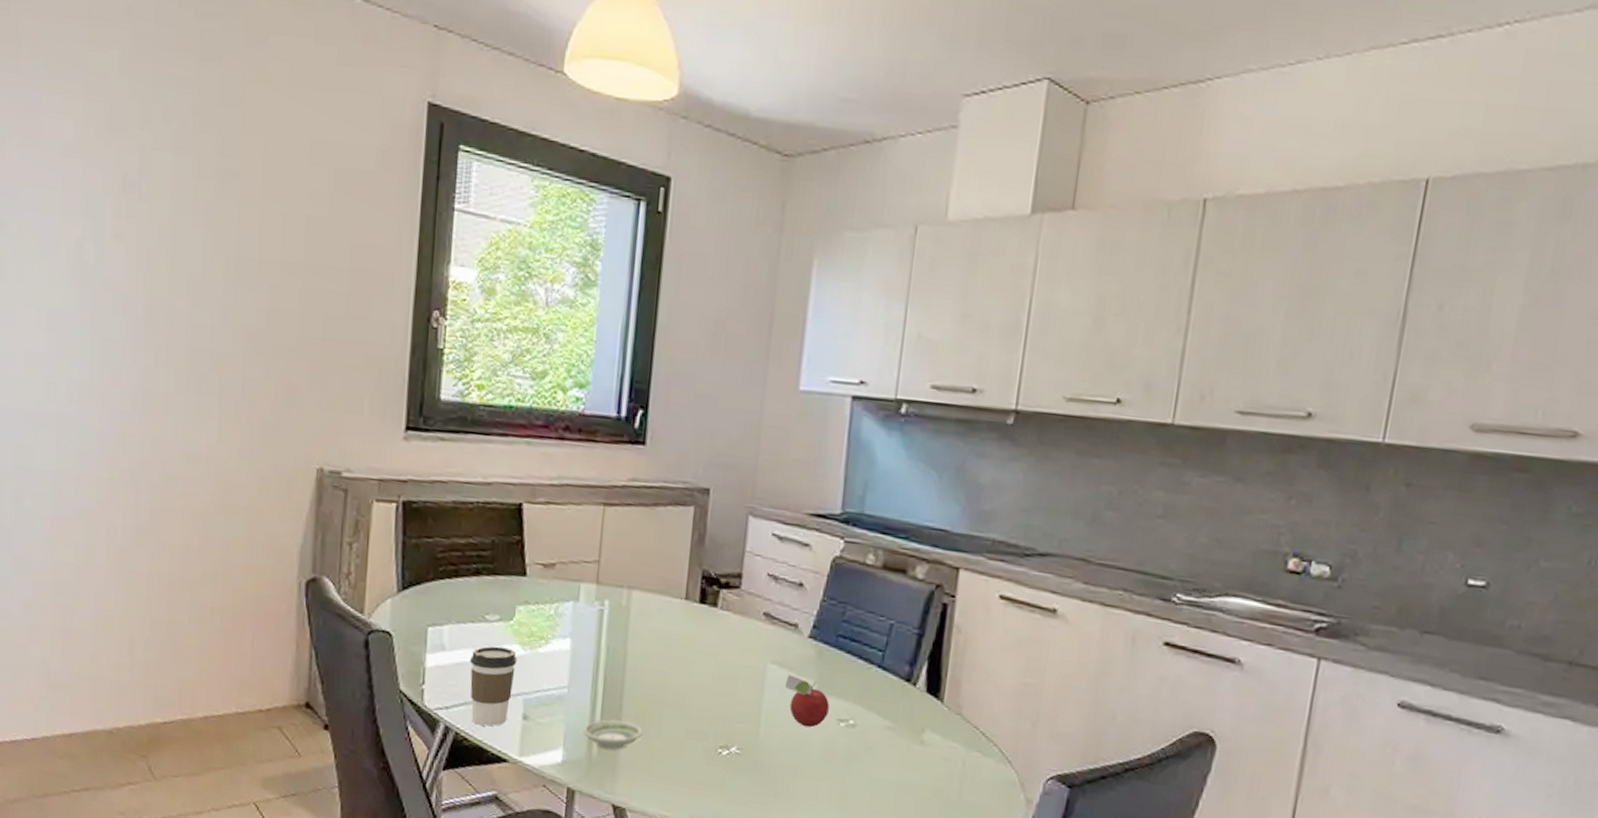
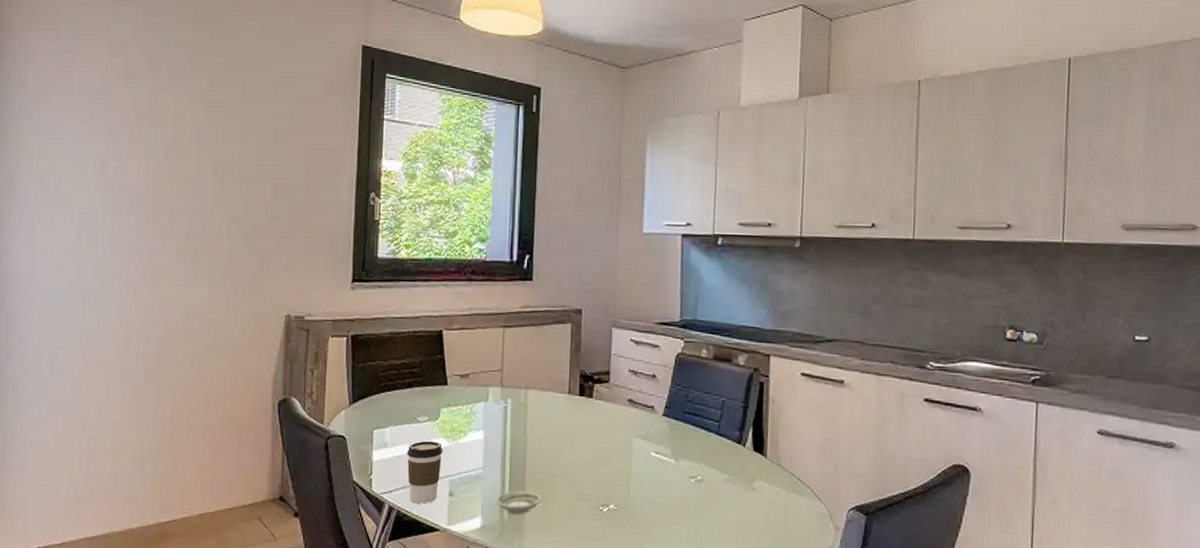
fruit: present [786,674,830,728] -> none [648,445,682,485]

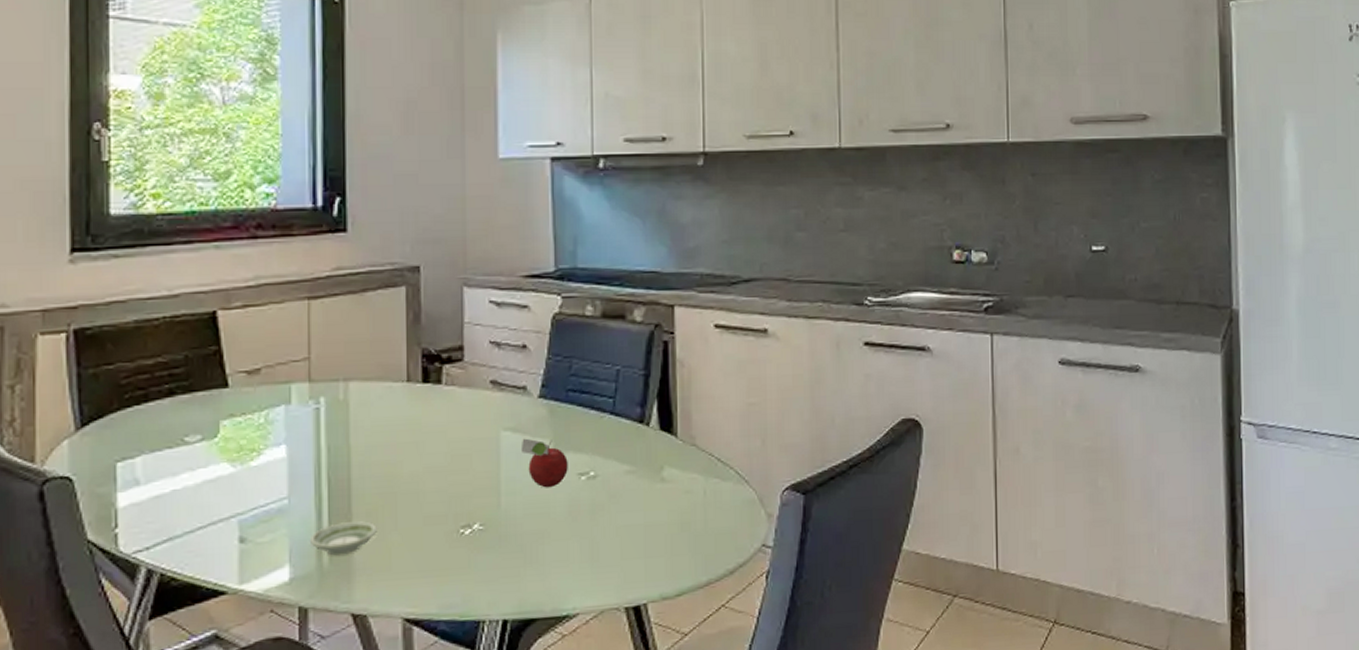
coffee cup: present [407,440,443,504] -> none [171,468,227,560]
fruit: none [648,445,682,485] -> present [522,438,568,488]

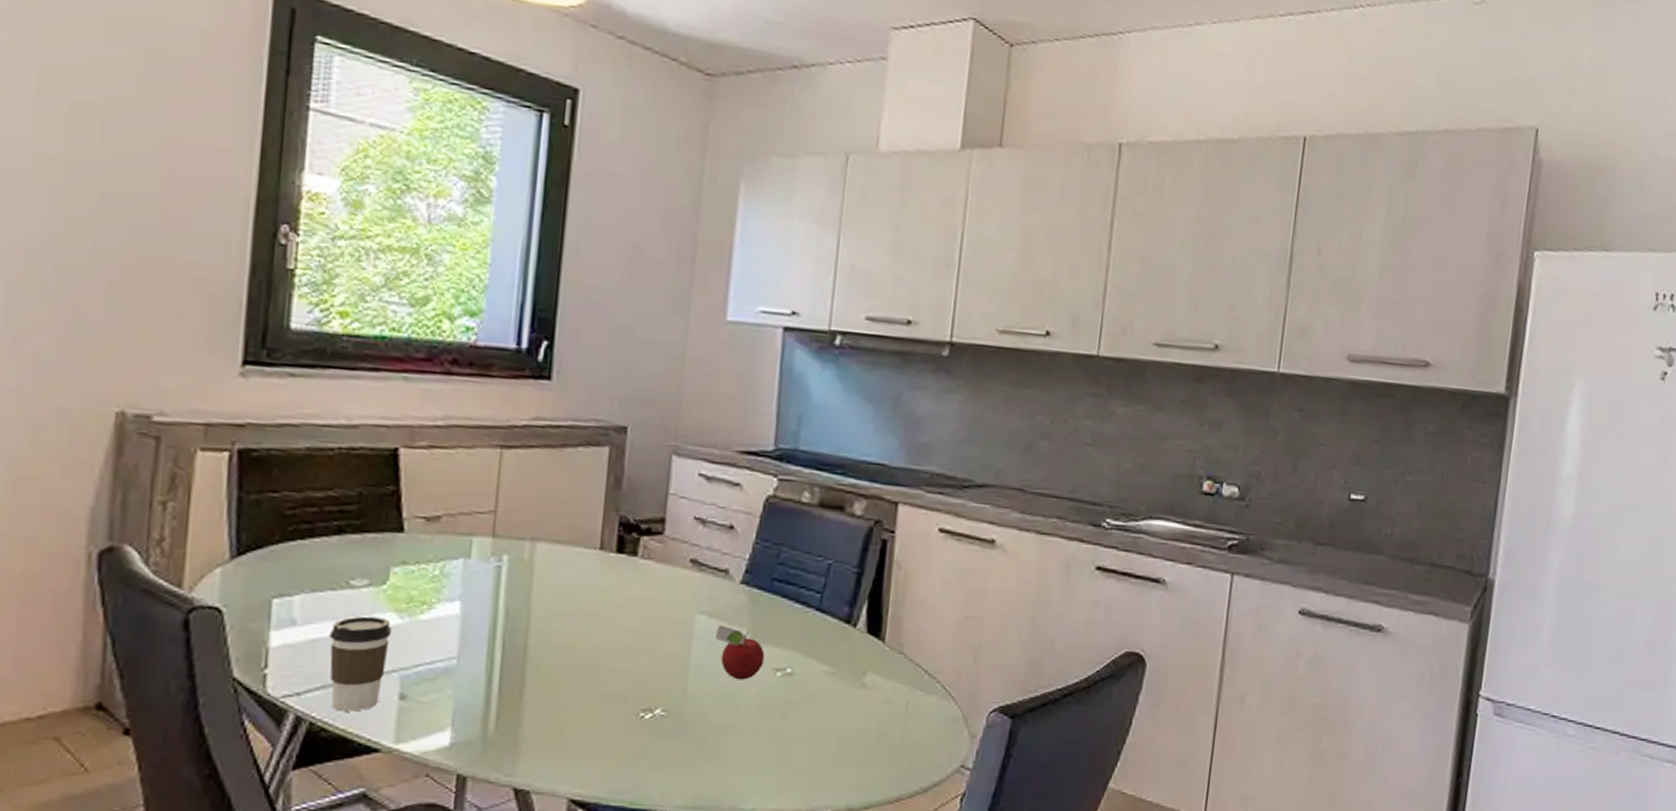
coffee cup: none [171,468,227,560] -> present [329,616,393,712]
saucer: present [310,521,377,556] -> none [477,691,551,725]

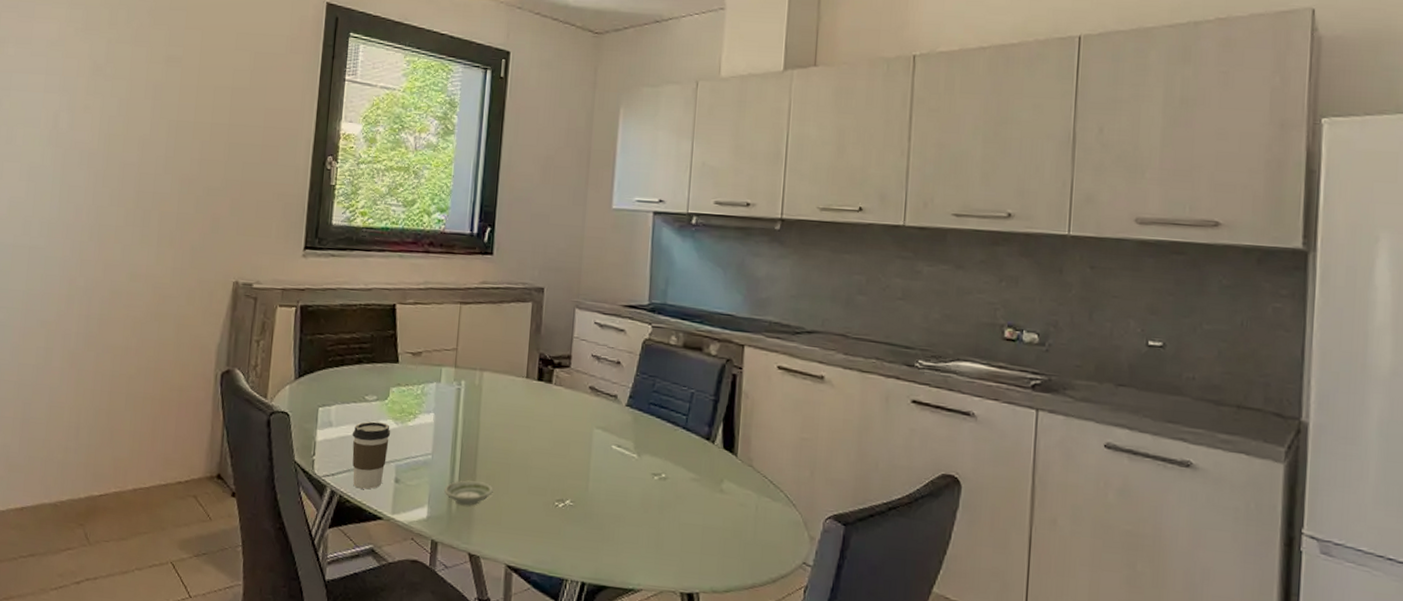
saucer: none [477,691,551,725] -> present [444,480,493,506]
fruit: present [716,624,765,680] -> none [609,437,645,482]

